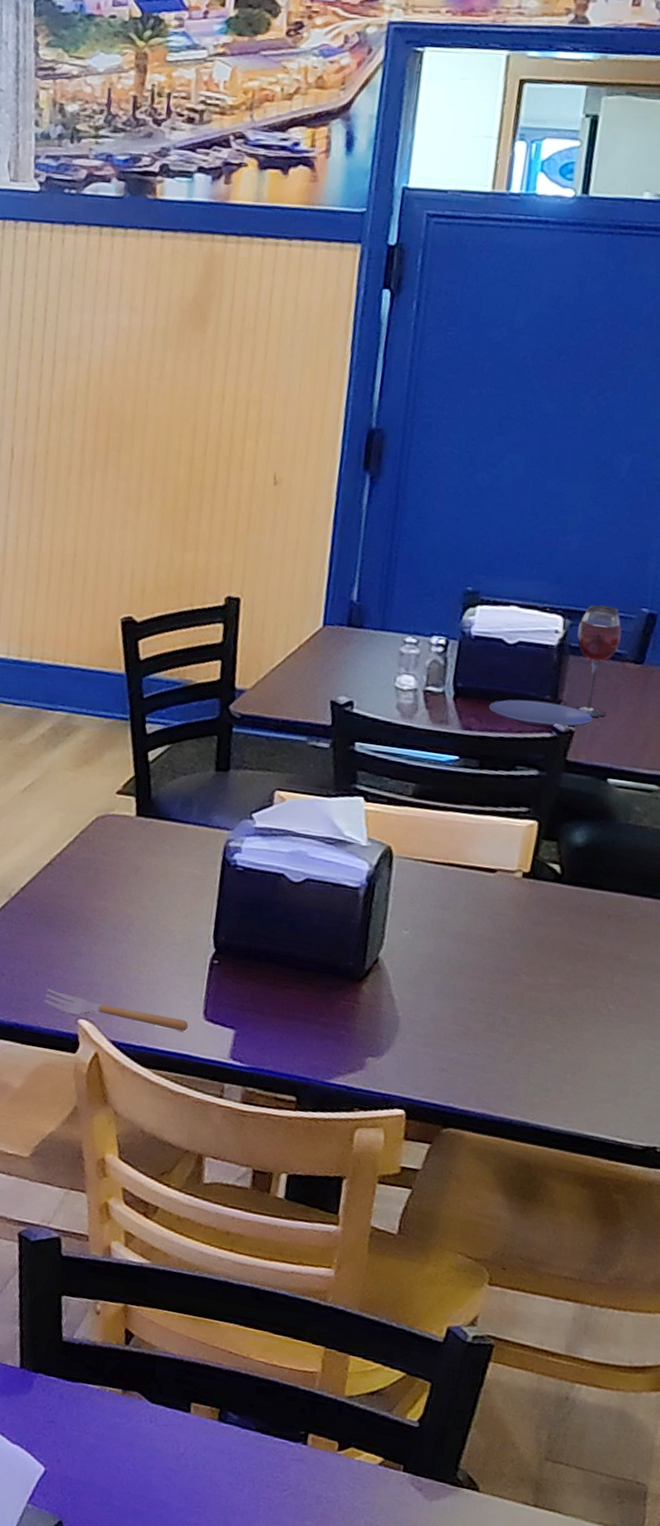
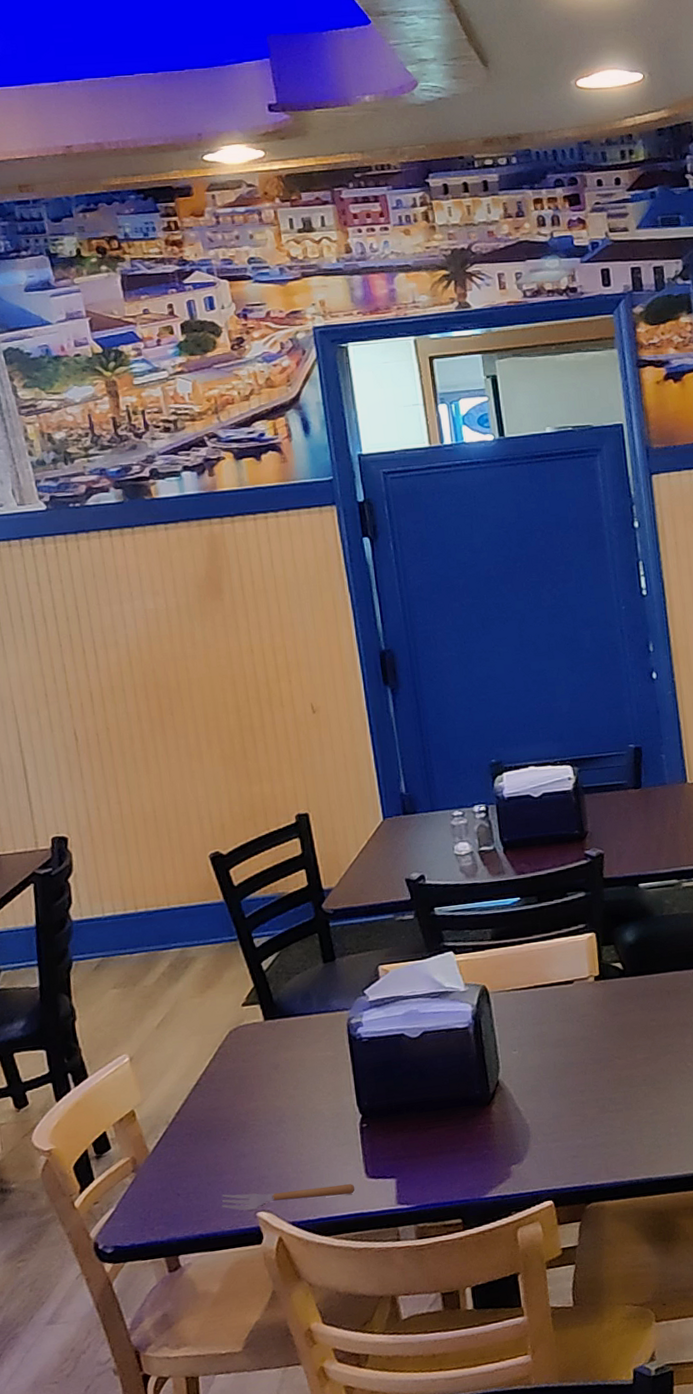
plate: present [488,699,593,729] -> none [532,835,615,859]
wineglass: present [572,604,623,718] -> none [585,748,624,840]

